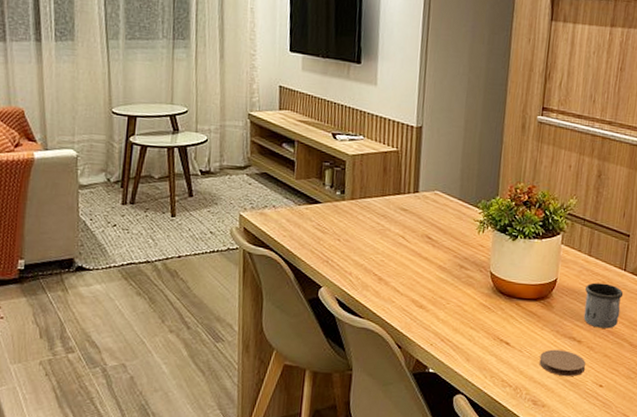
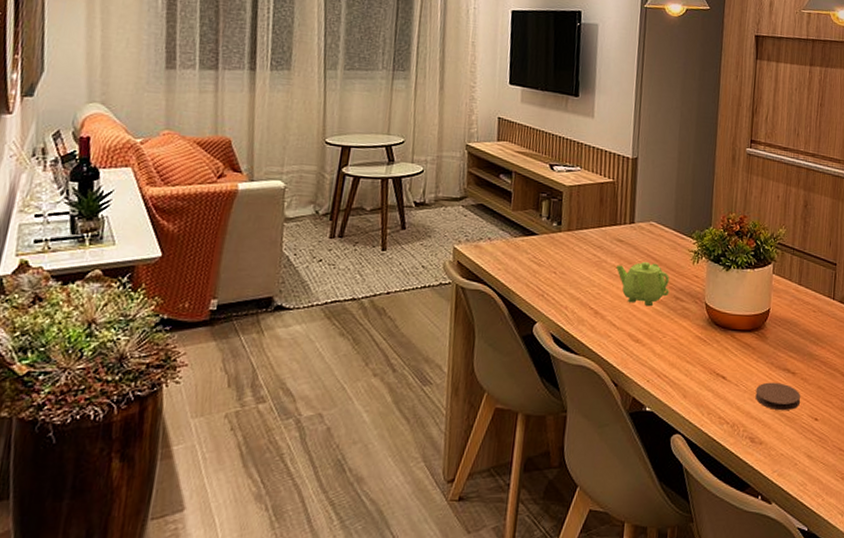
teapot: none [400,230,454,274] -> present [617,261,669,307]
mug: present [583,282,624,329] -> none [796,312,834,359]

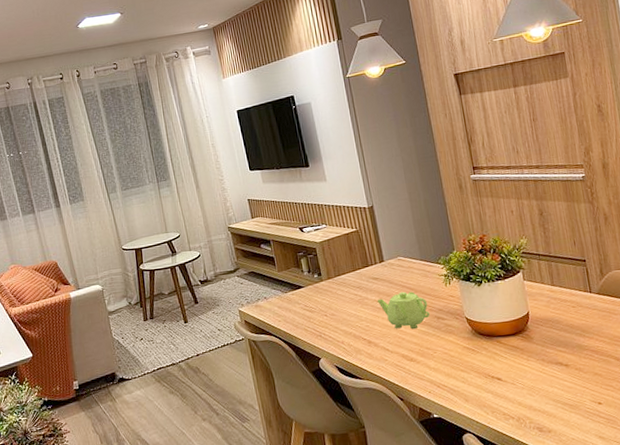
coaster: present [755,382,800,411] -> none [532,375,580,401]

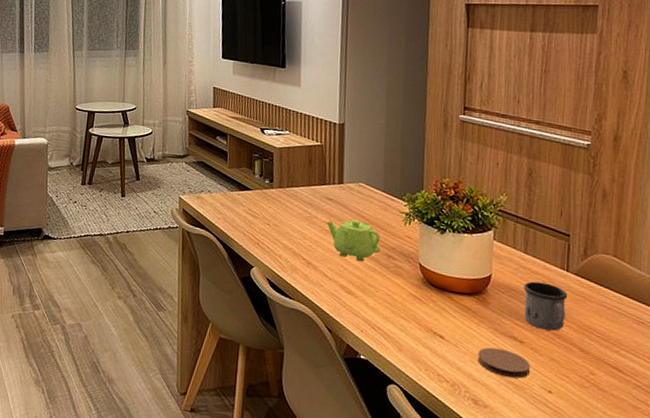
coaster: none [532,375,580,401] -> present [477,347,530,379]
mug: none [558,307,598,350] -> present [524,281,568,331]

